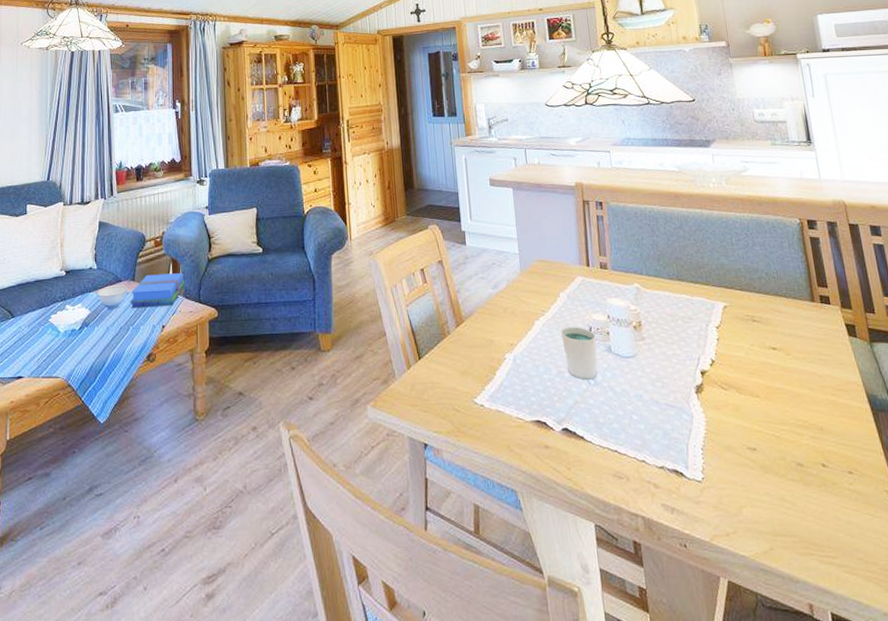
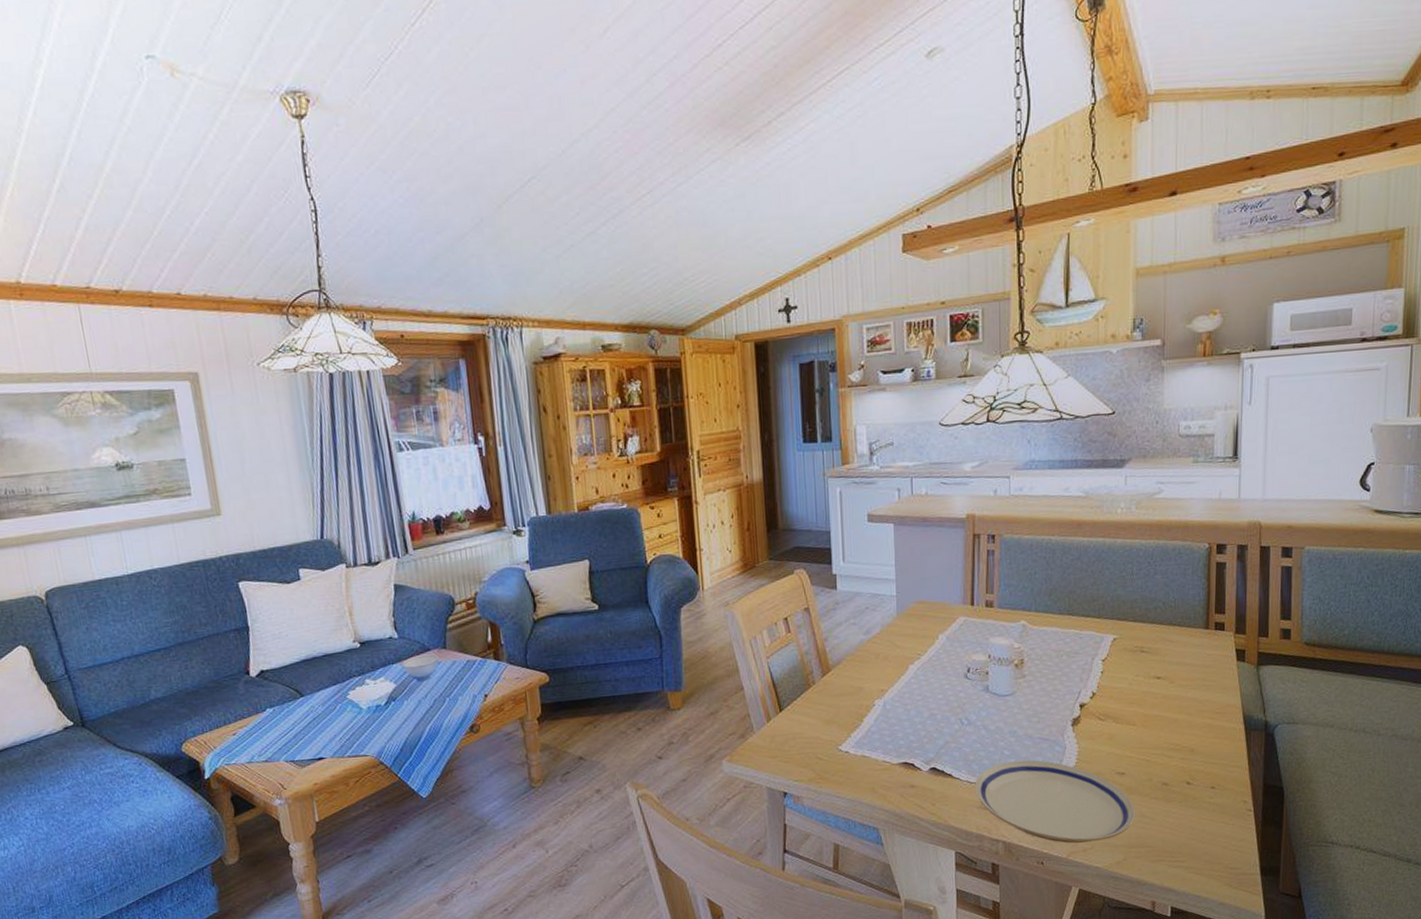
books: present [130,273,185,309] -> none [443,637,508,680]
cup: present [561,326,598,381] -> none [937,668,974,722]
plate: none [607,427,775,526] -> present [975,760,1136,843]

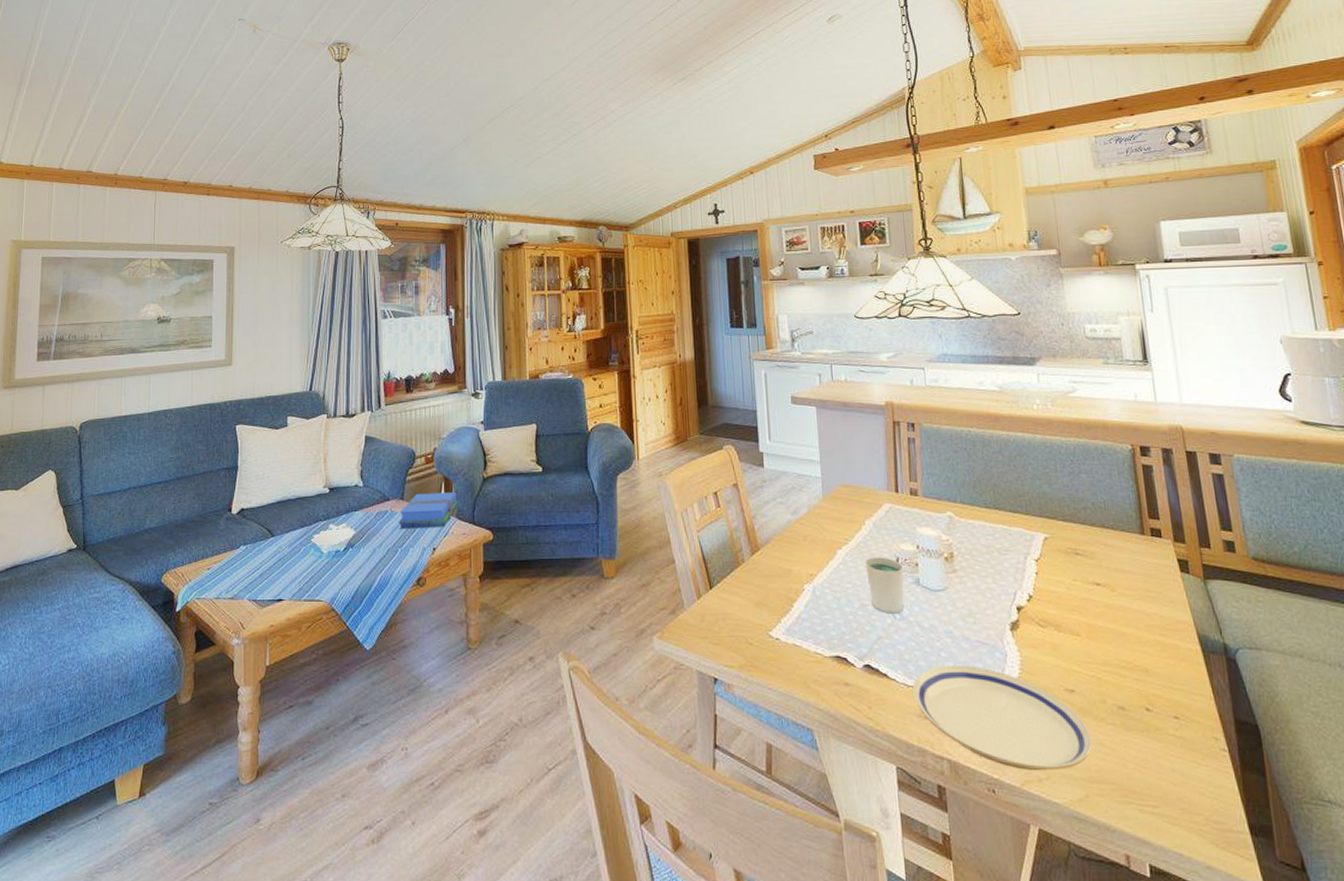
bowl: present [402,654,439,682] -> none [363,504,396,531]
books: none [443,637,508,680] -> present [398,493,458,530]
cup: none [937,668,974,722] -> present [865,557,904,615]

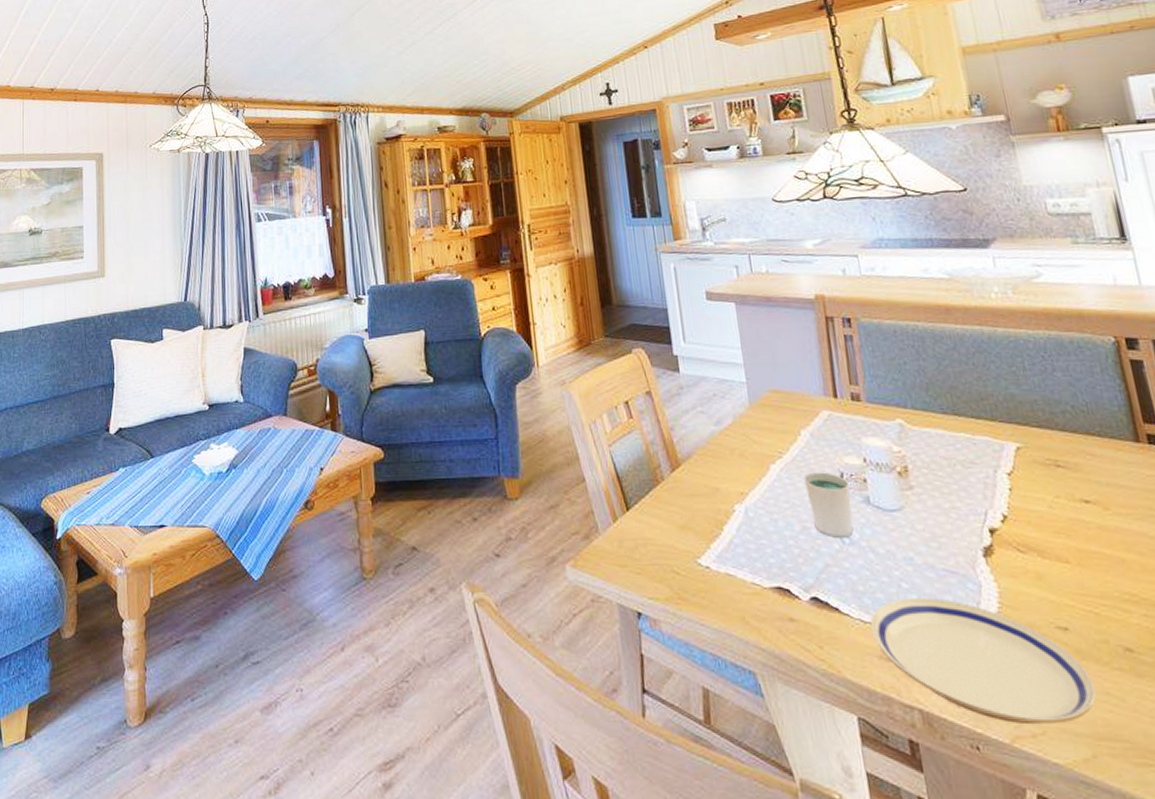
books: present [398,493,458,530] -> none [282,407,345,449]

